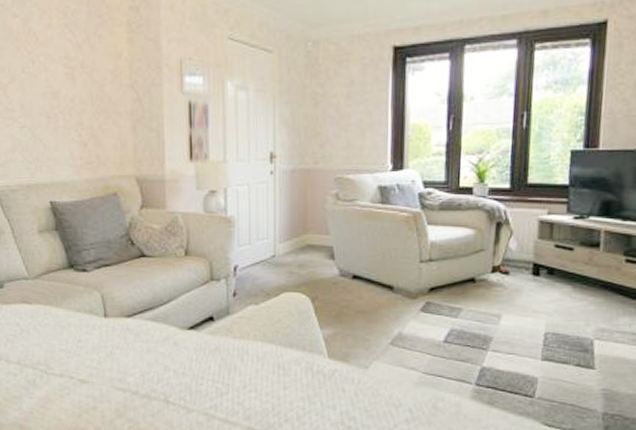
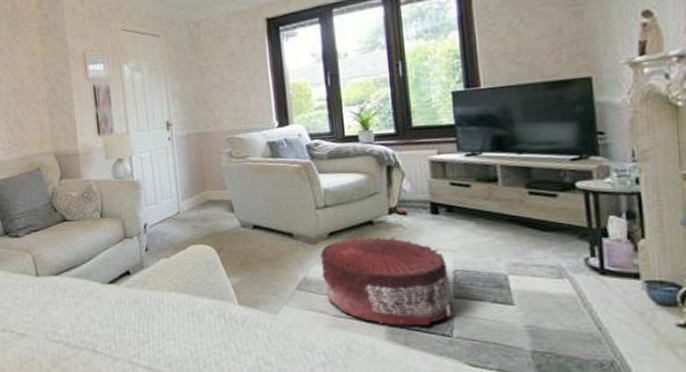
pouf: none [418,294,540,386] -> present [321,237,453,326]

